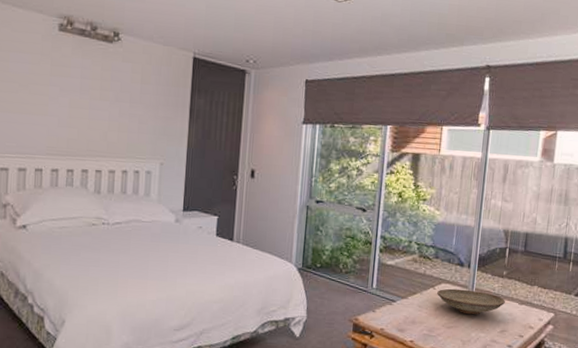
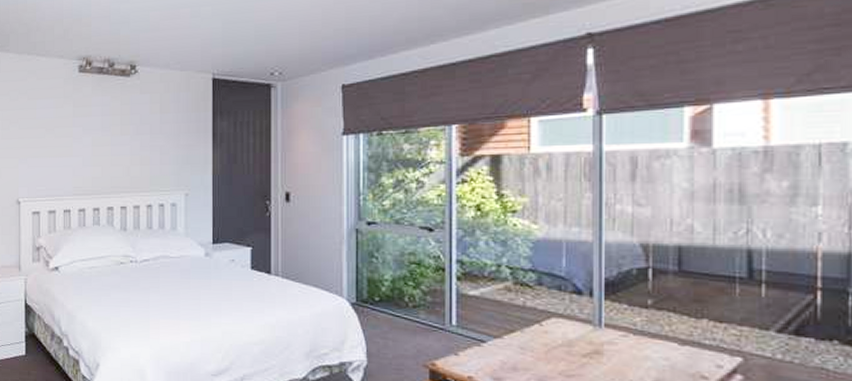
decorative bowl: present [437,288,505,315] -> none [546,324,655,360]

